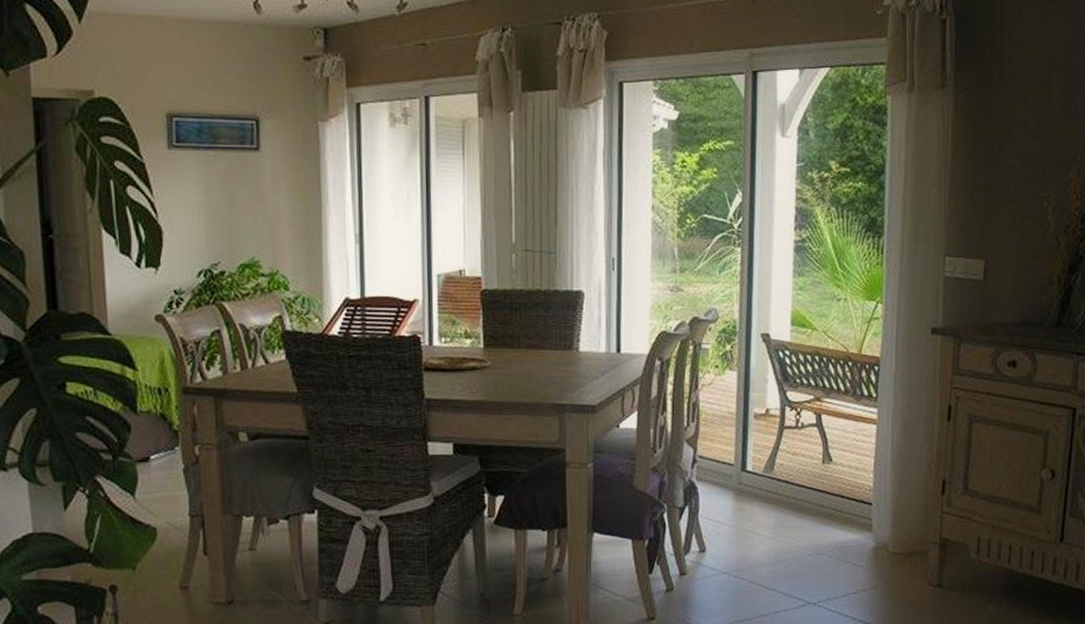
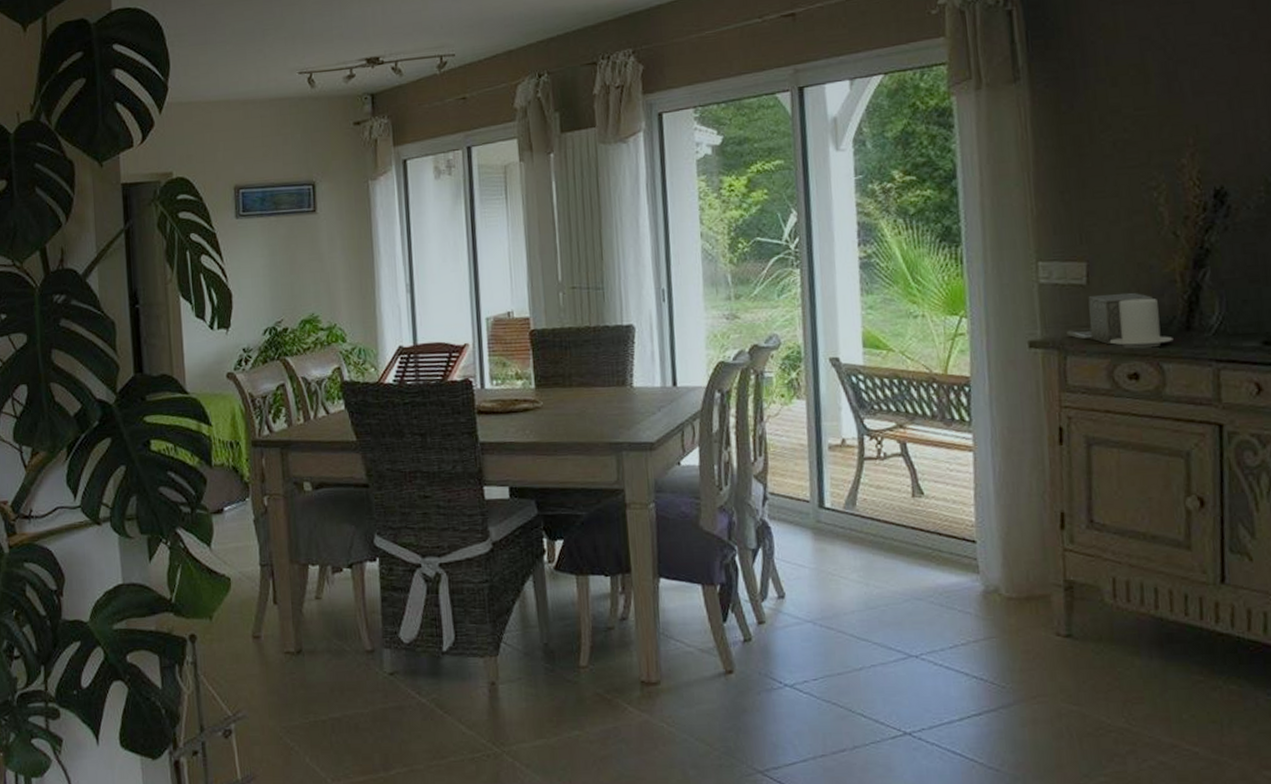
decorative box: none [963,289,1034,335] -> present [1066,292,1153,345]
candle: none [996,296,1046,340] -> present [1109,298,1174,349]

